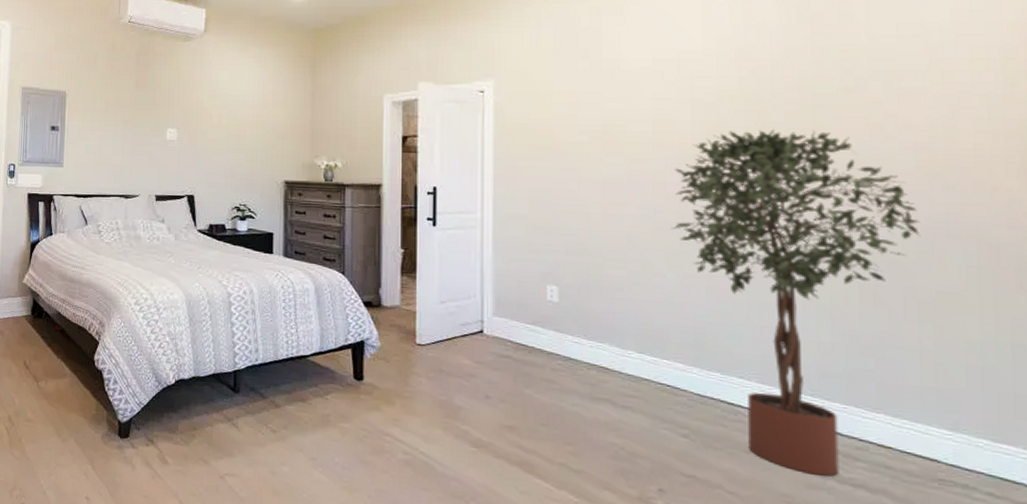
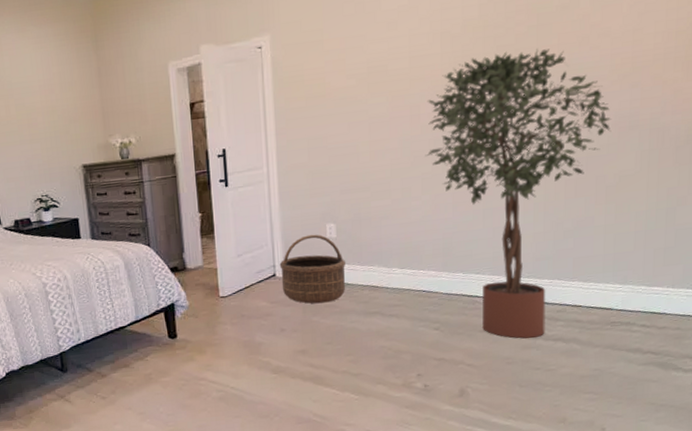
basket: none [488,293,570,376] -> present [279,234,346,304]

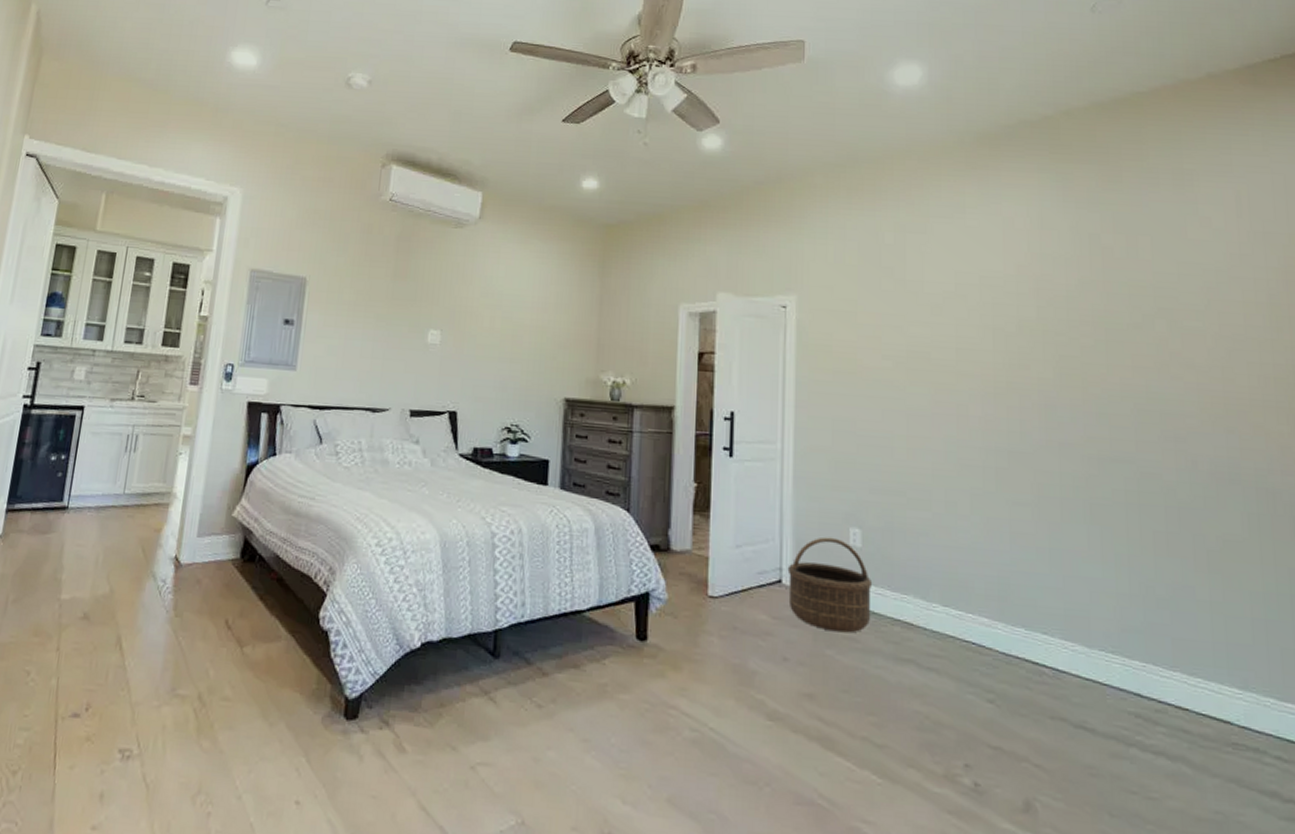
potted tree: present [425,49,612,339] -> none [974,363,1207,744]

